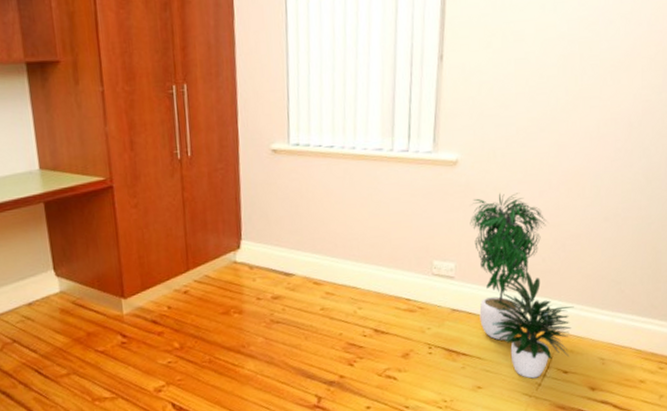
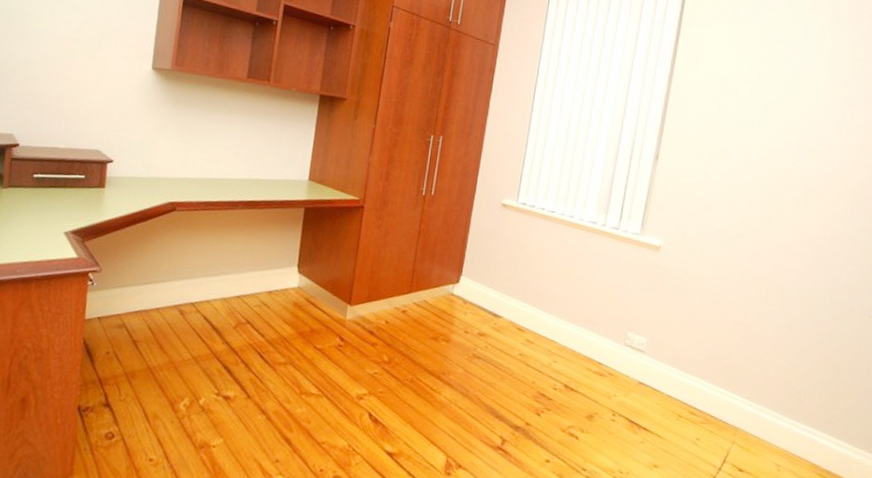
potted plant: present [470,193,574,379] -> none [663,283,754,470]

